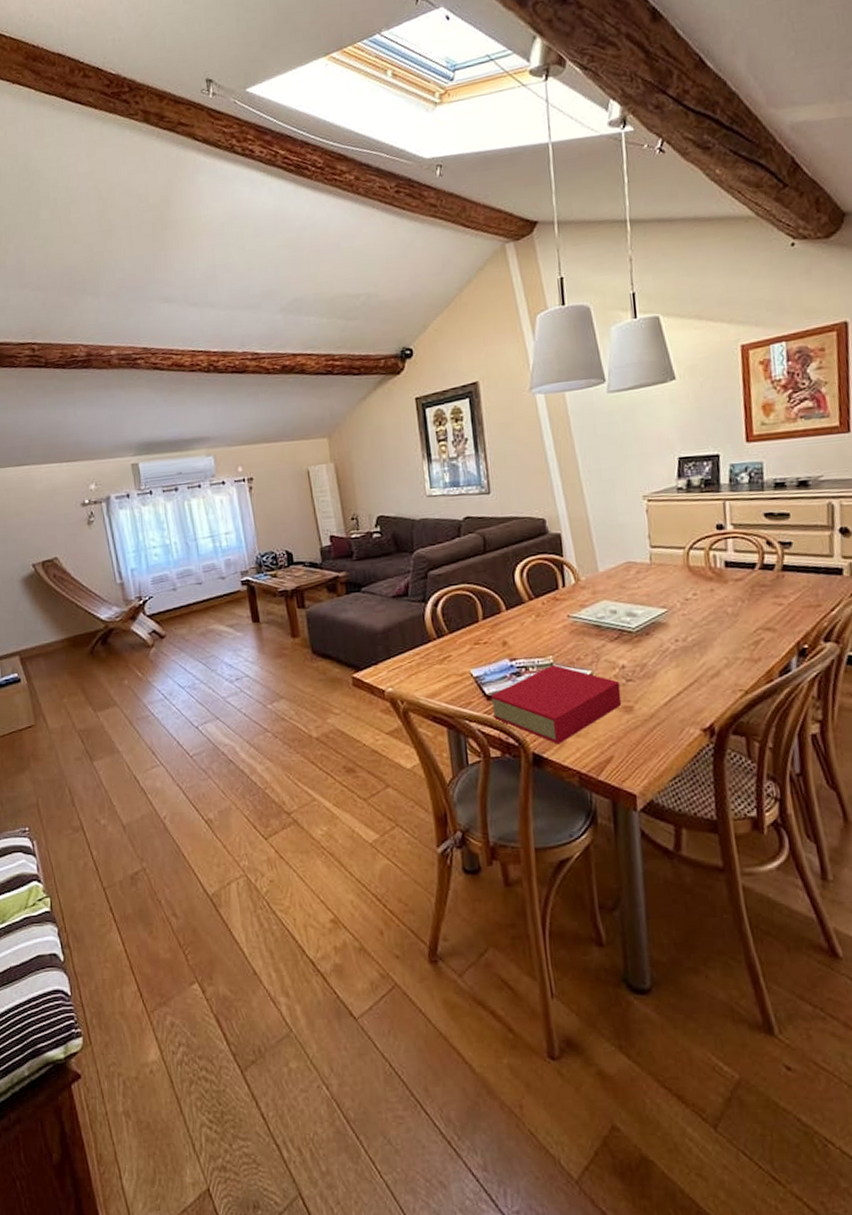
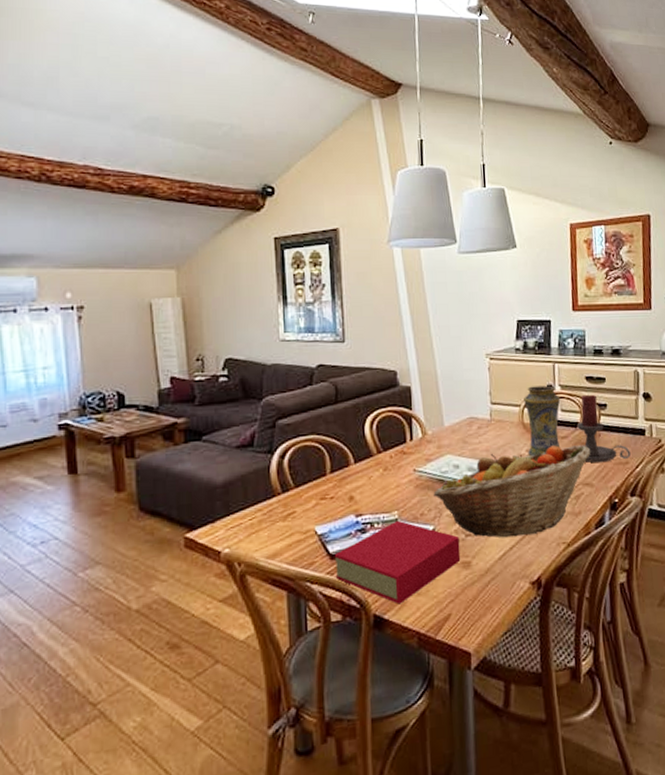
fruit basket: none [589,587,773,684] -> present [433,445,591,538]
vase: none [689,525,735,601] -> present [524,385,561,457]
candle holder: none [754,532,824,606] -> present [576,394,631,463]

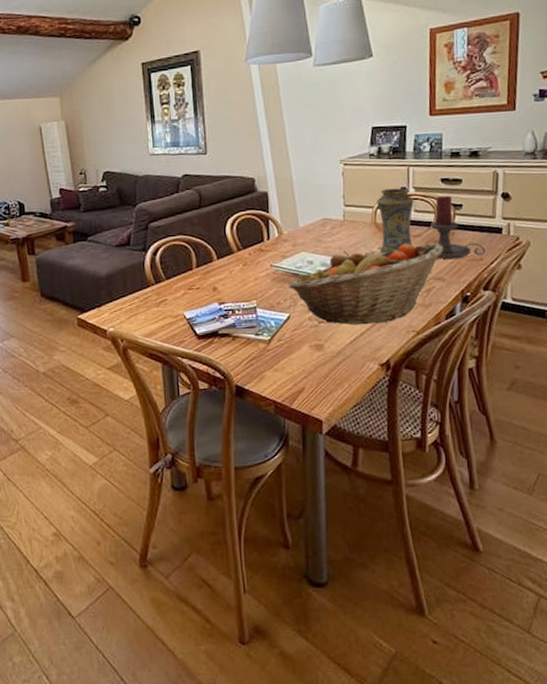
book: present [334,520,461,605] -> none [201,308,314,378]

